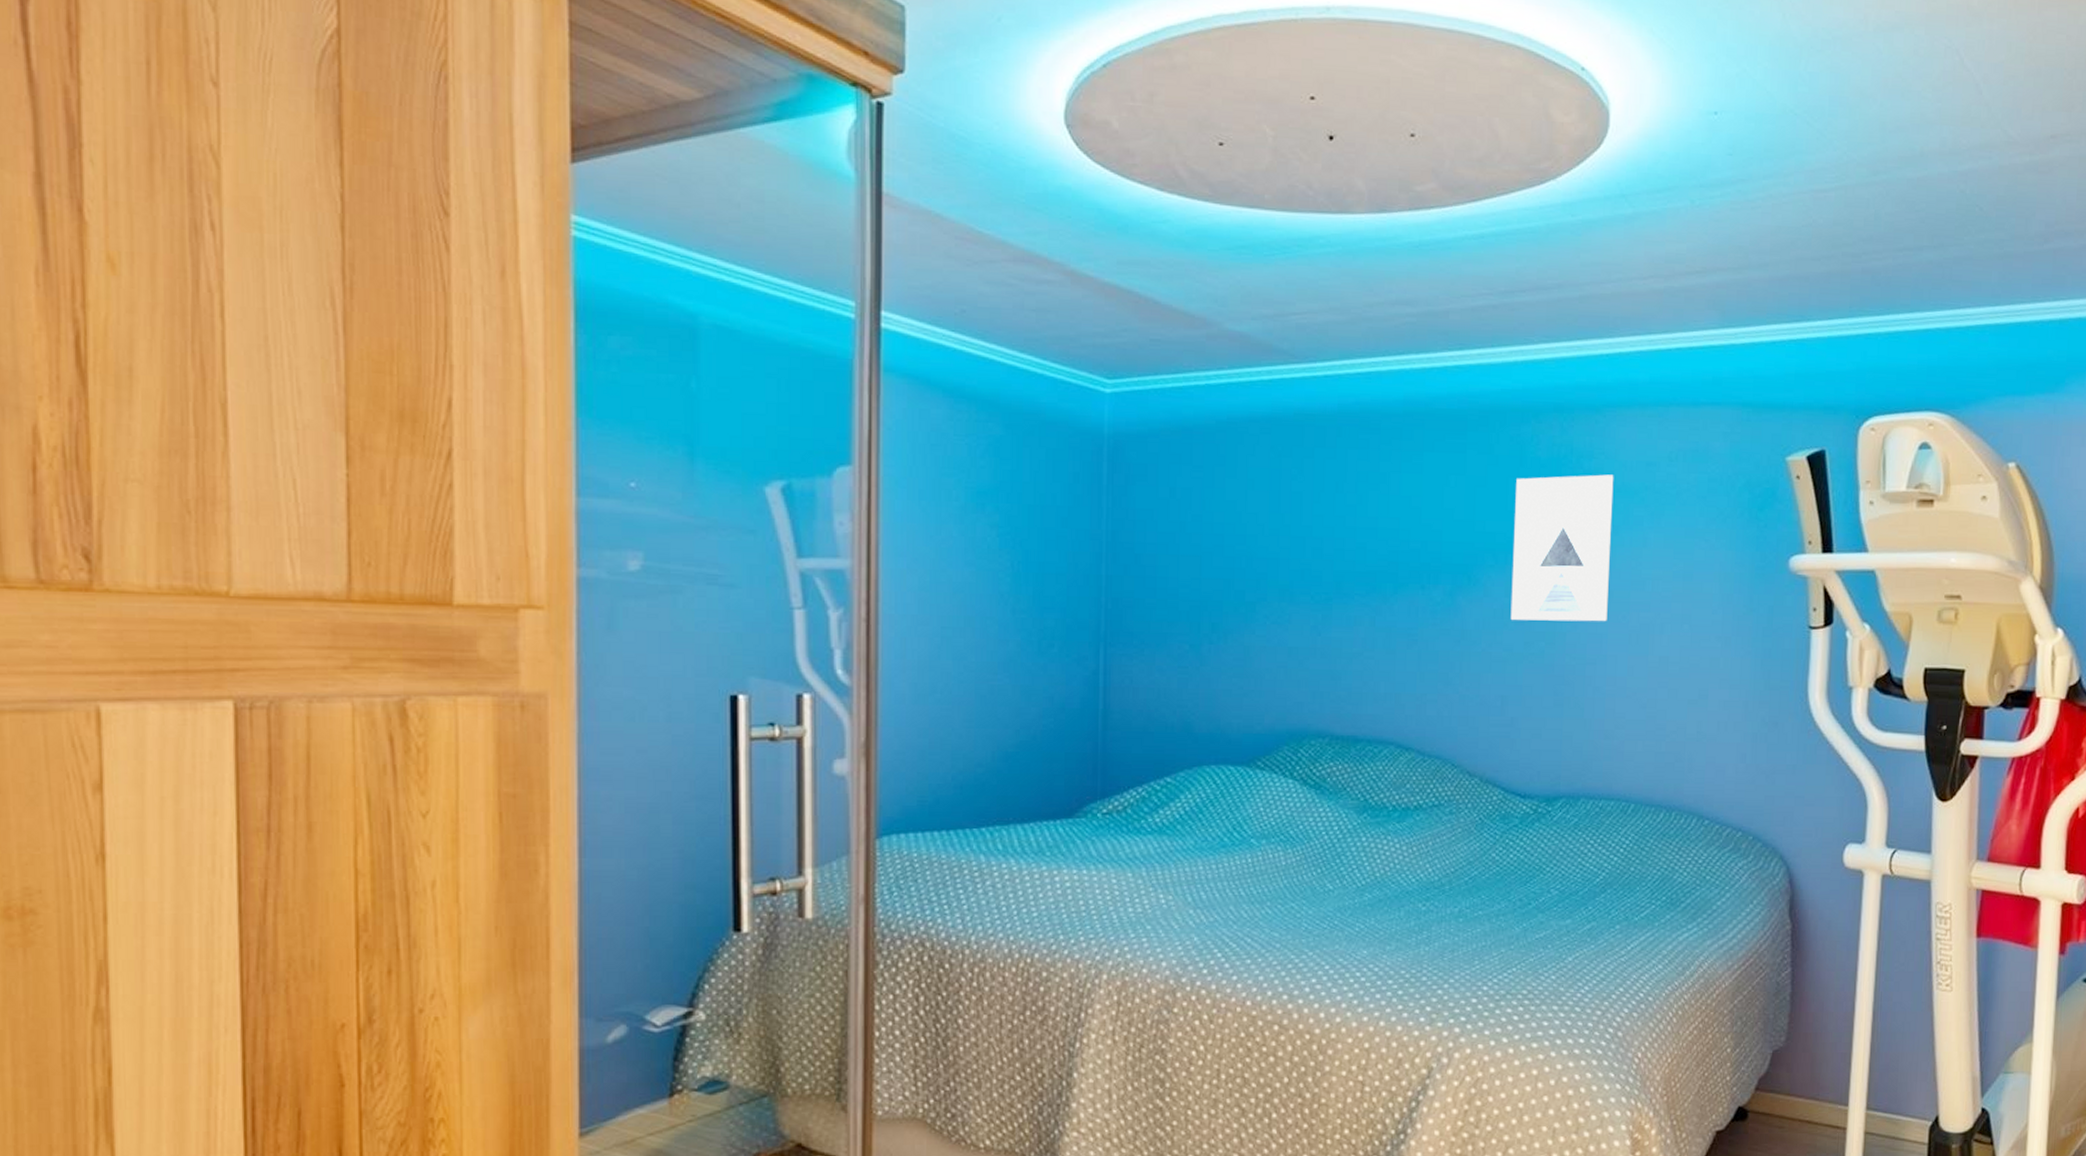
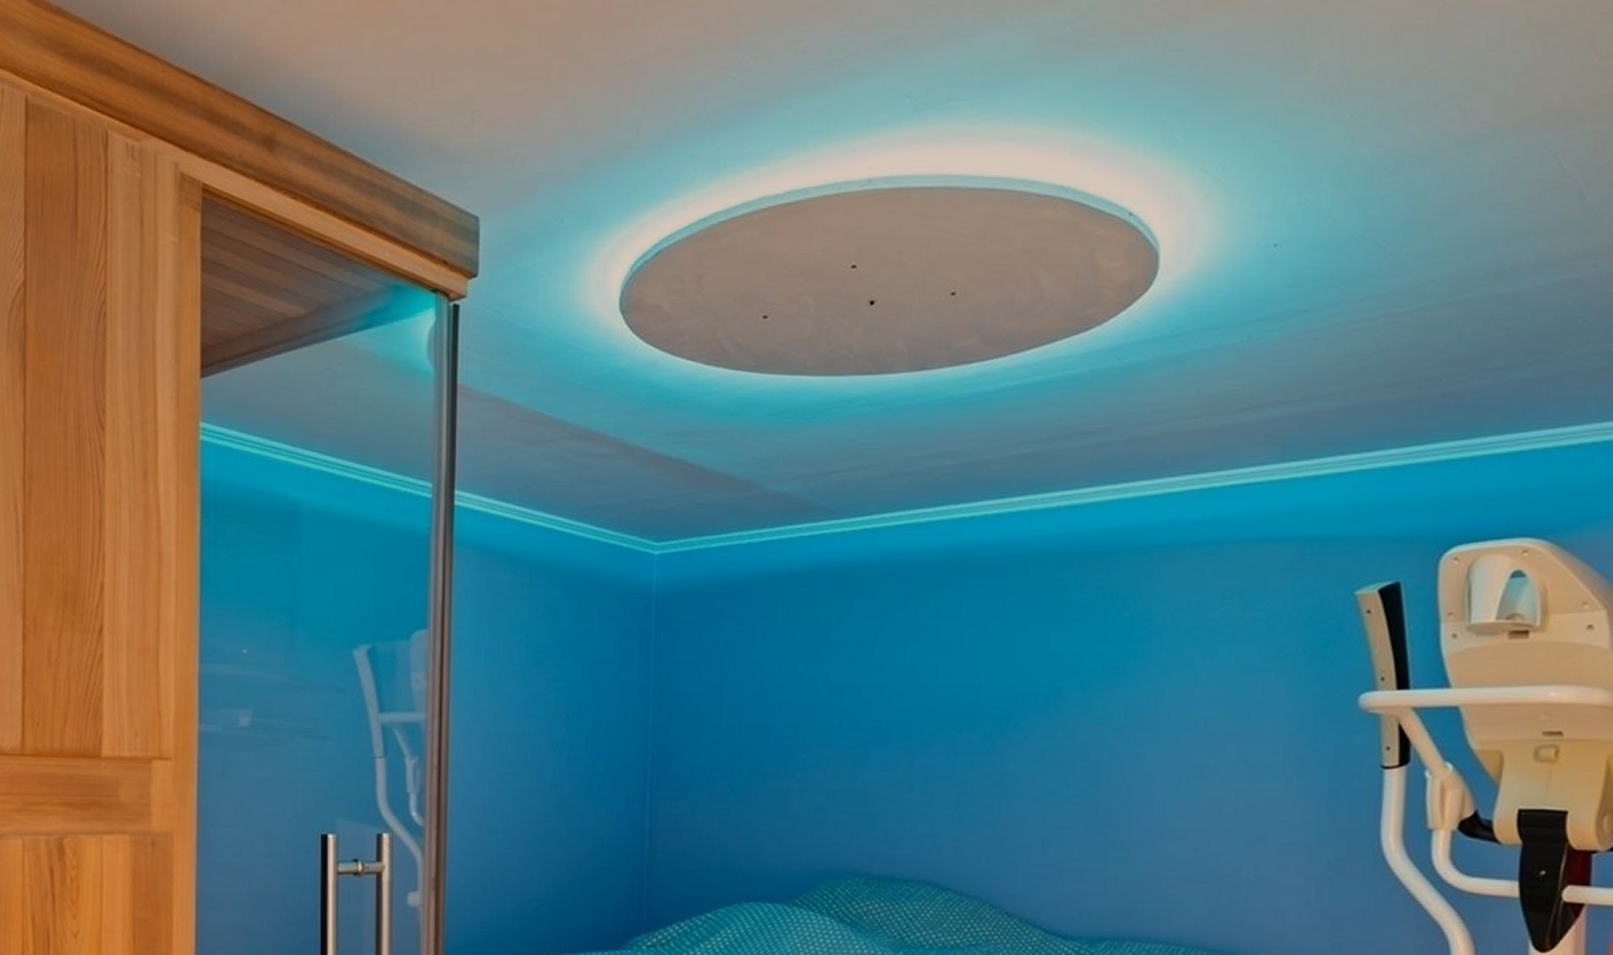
wall art: present [1510,474,1614,622] -> none [1052,615,1163,763]

